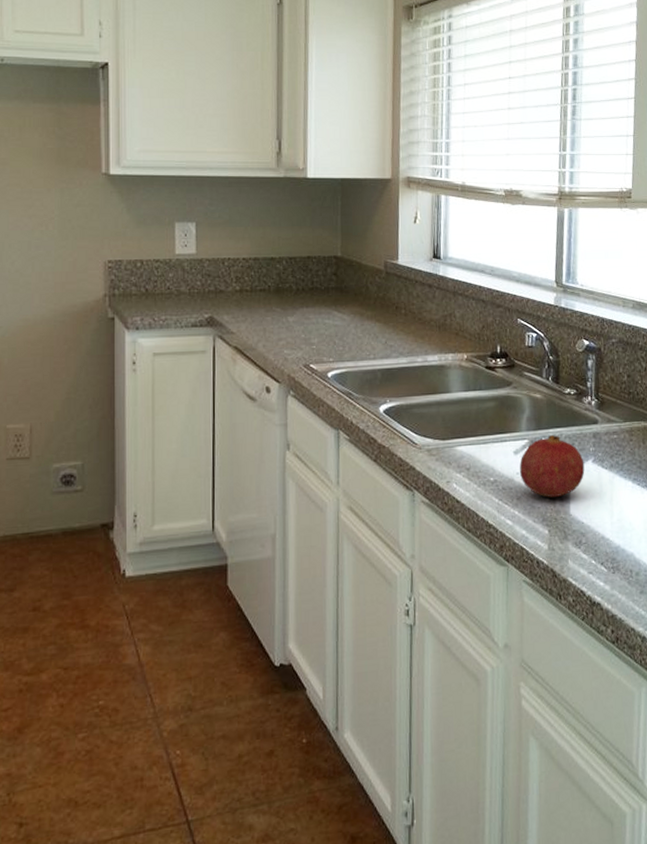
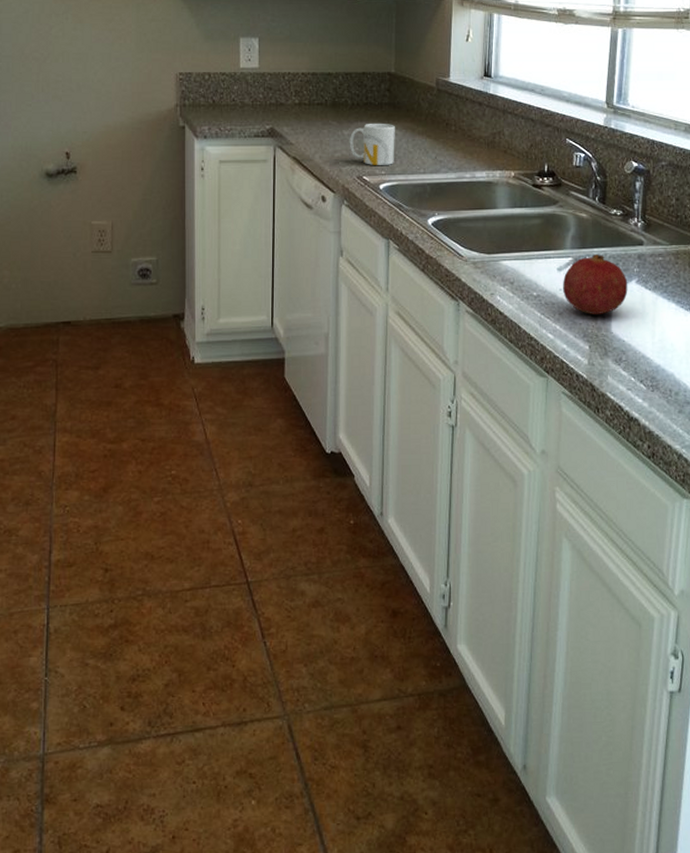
mug: none [294,308,344,353] -> present [349,123,396,165]

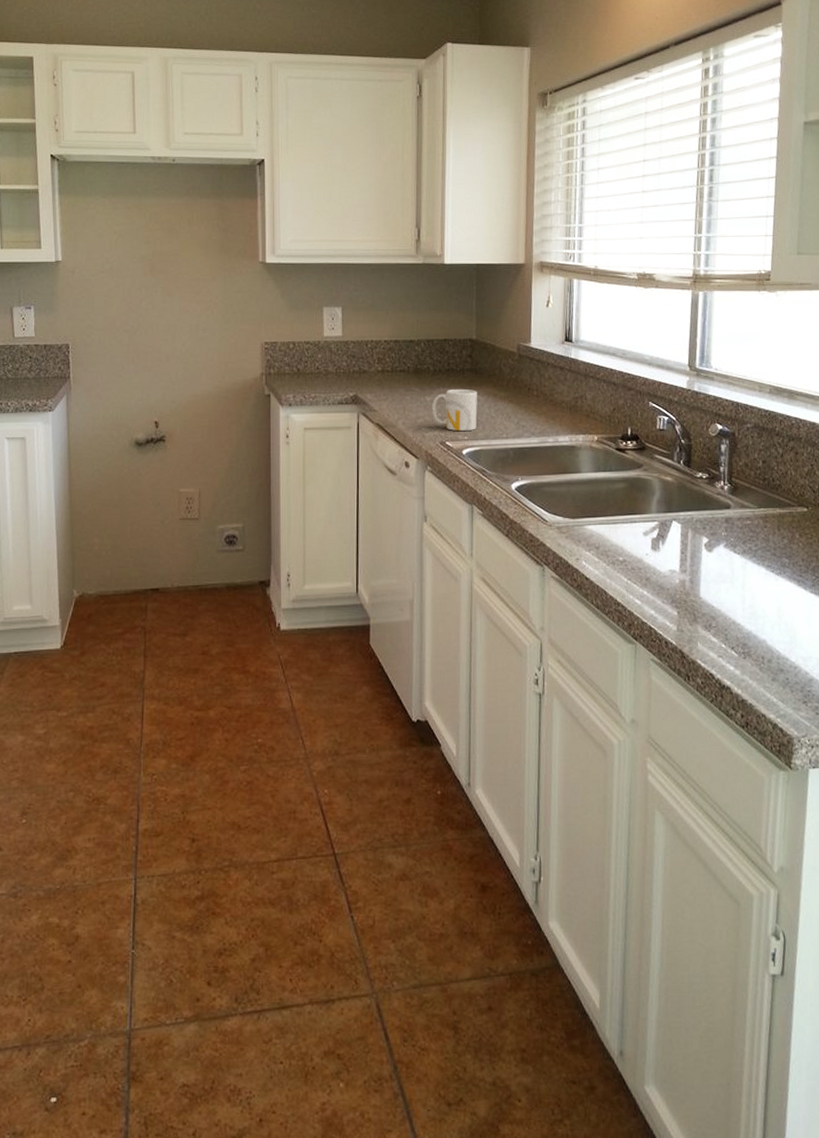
fruit: present [563,254,628,315] -> none [649,518,716,581]

